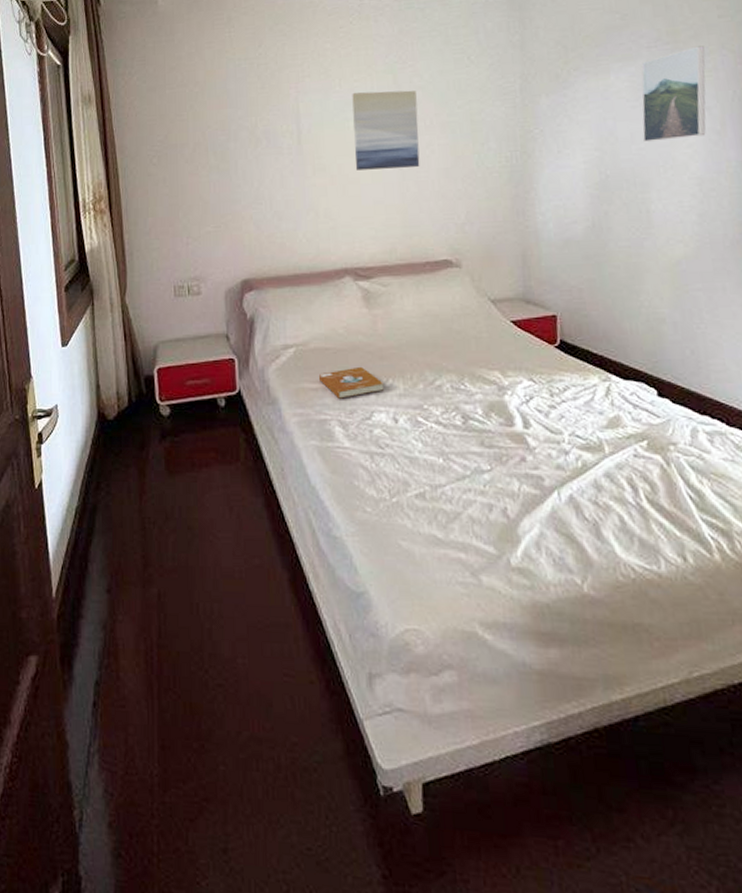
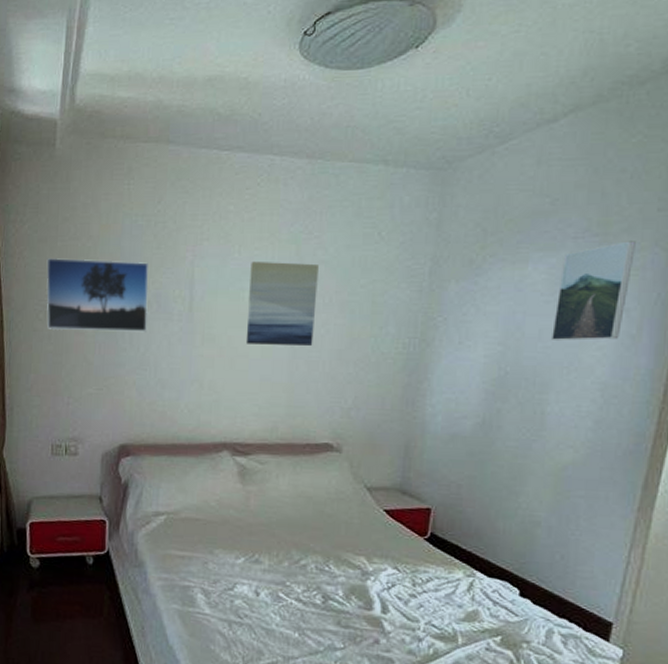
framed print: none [157,102,259,174] -> present [46,257,149,332]
book: present [319,366,384,399] -> none [187,539,249,568]

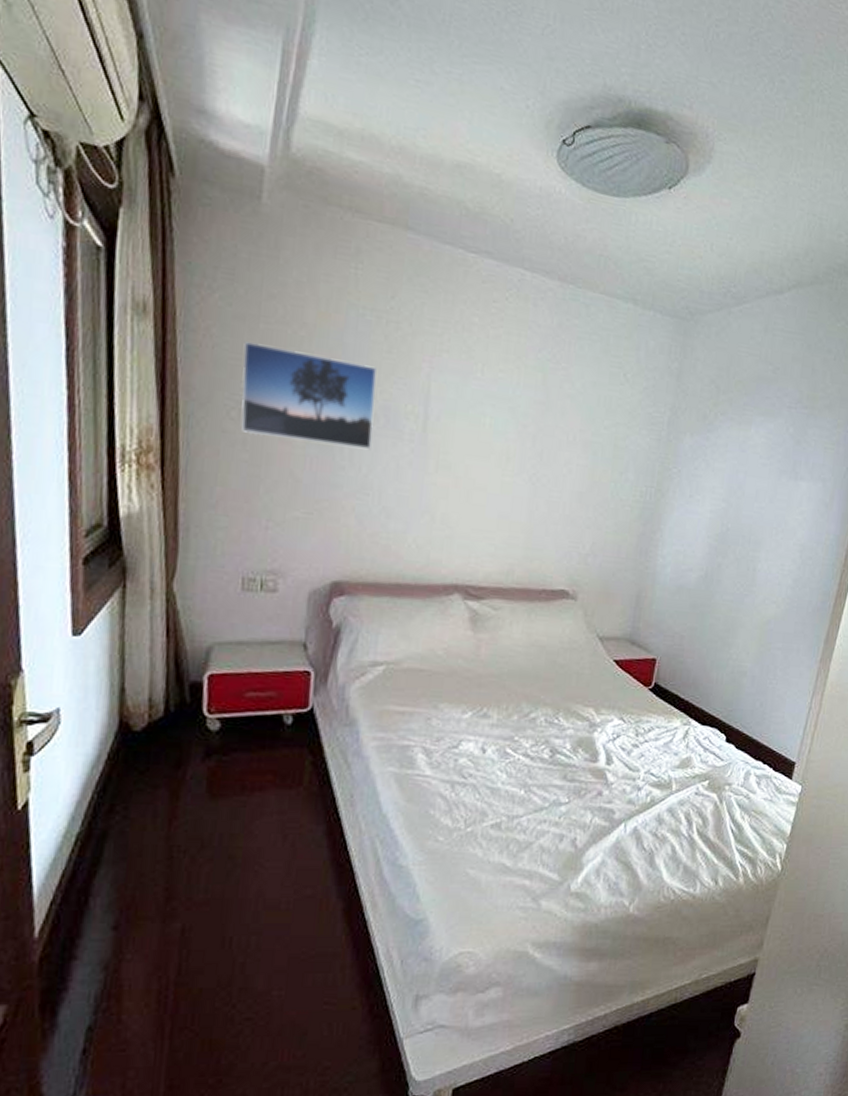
wall art: present [245,261,319,346] -> none [484,384,564,485]
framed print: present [552,241,636,341] -> none [766,416,834,506]

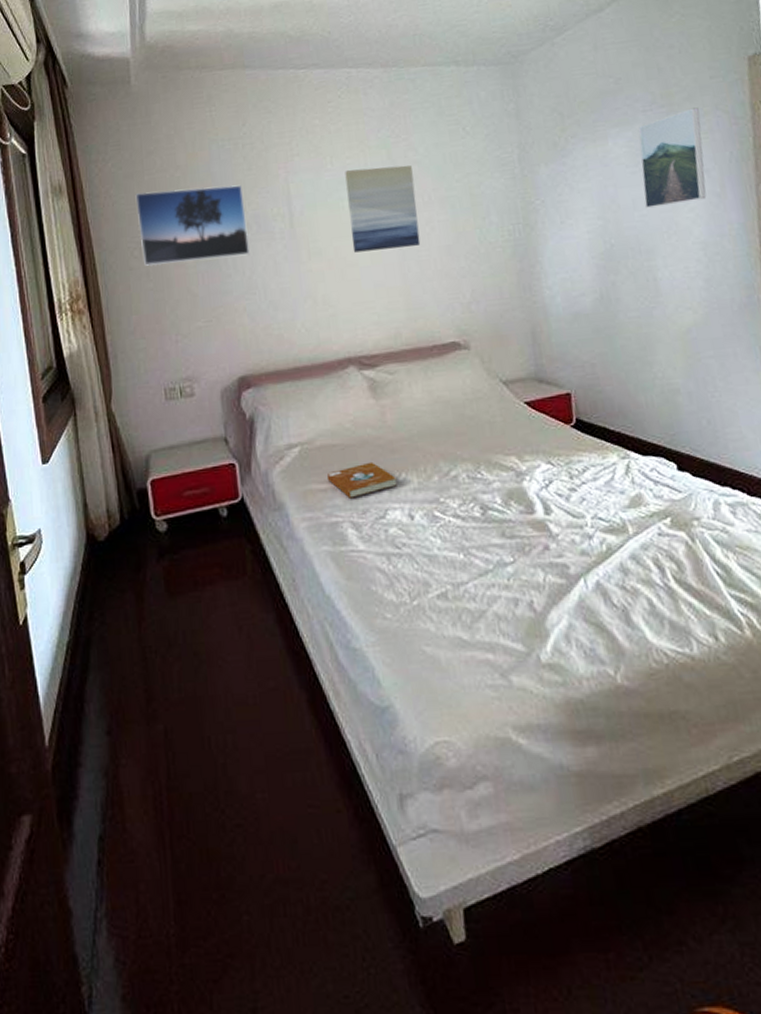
book: none [408,692,477,725] -> present [328,461,397,498]
wall art: none [484,384,564,485] -> present [345,165,421,253]
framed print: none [766,416,834,506] -> present [638,107,707,208]

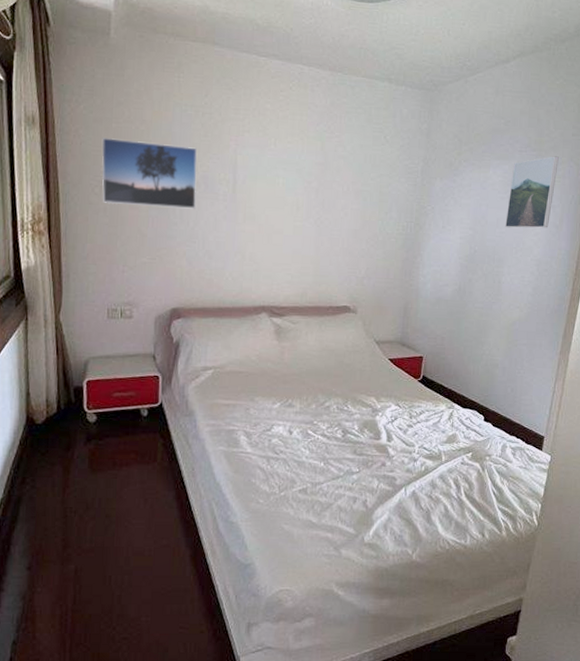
book: present [328,461,397,498] -> none [232,388,284,414]
wall art: present [345,165,421,253] -> none [280,152,339,226]

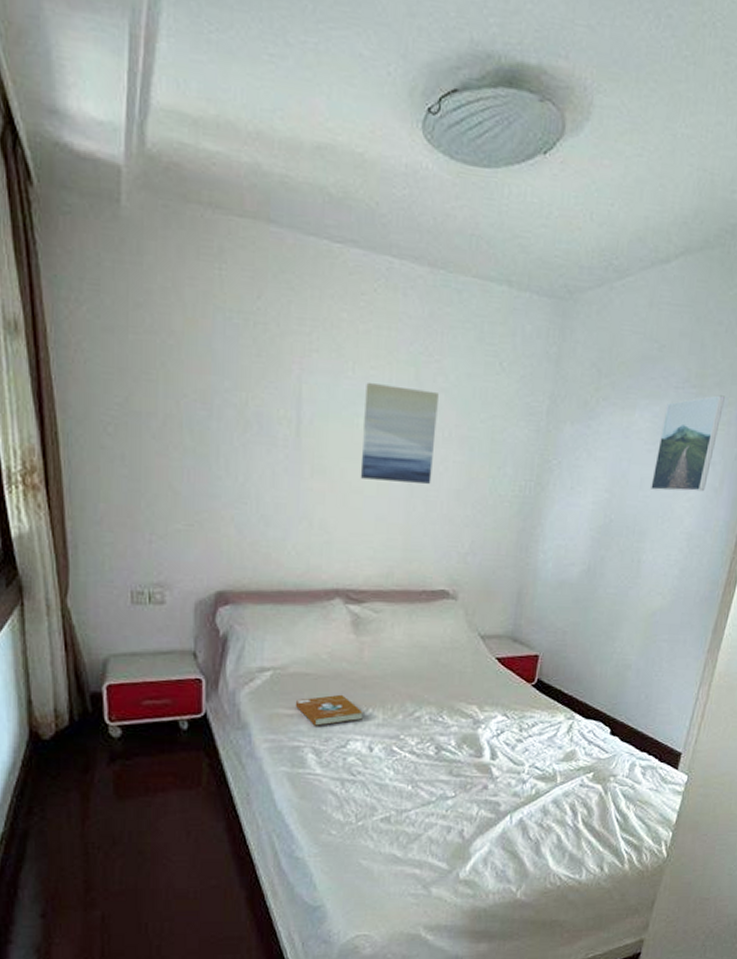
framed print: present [101,137,197,209] -> none [114,354,248,458]
book: none [232,388,284,414] -> present [296,694,363,726]
wall art: none [280,152,339,226] -> present [360,382,439,484]

